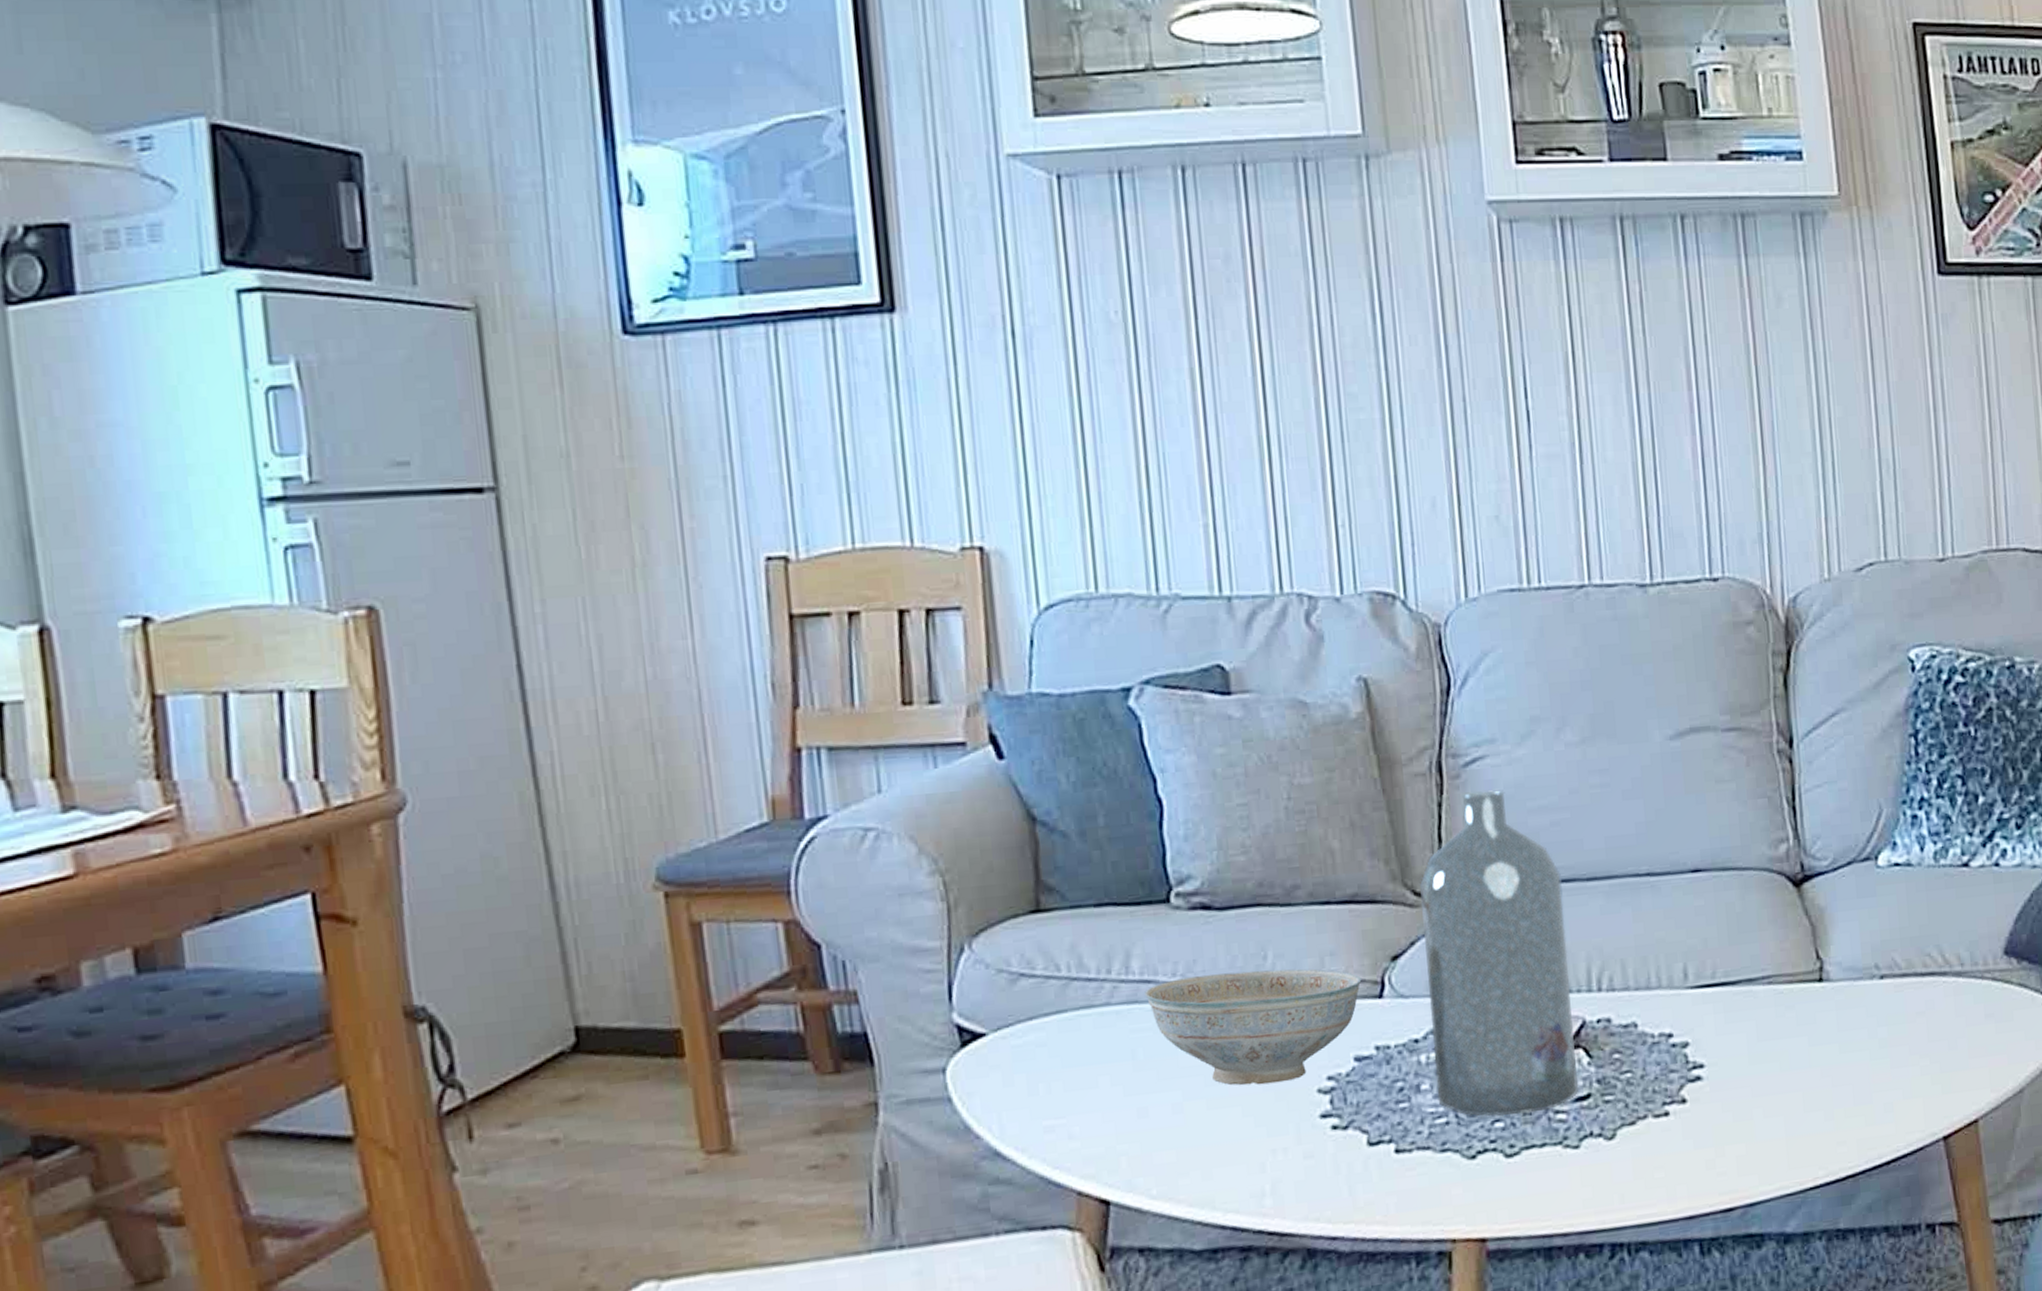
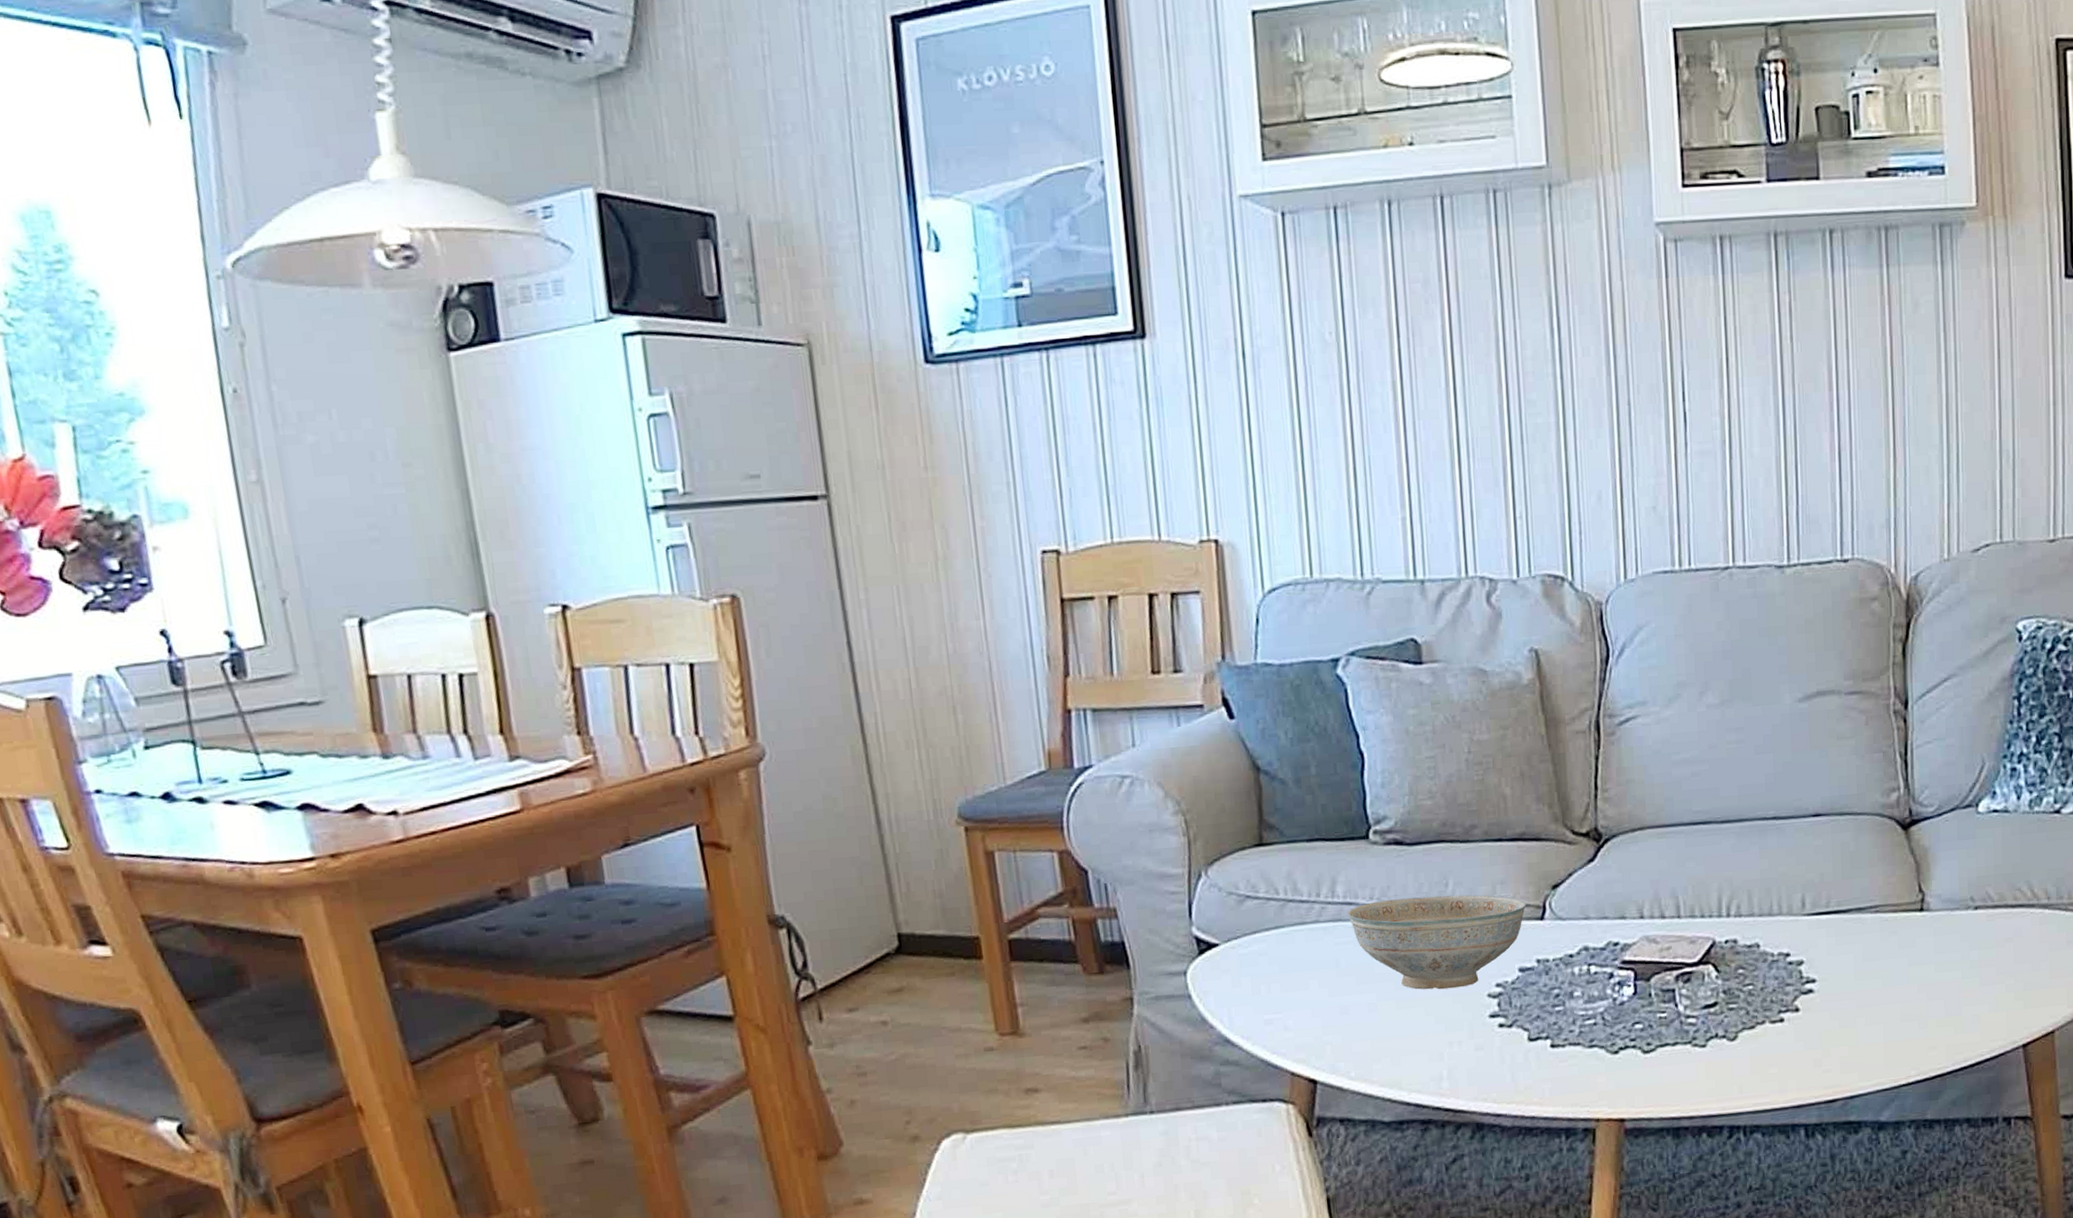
bottle: present [1420,791,1579,1117] -> none [1578,746,1708,1020]

